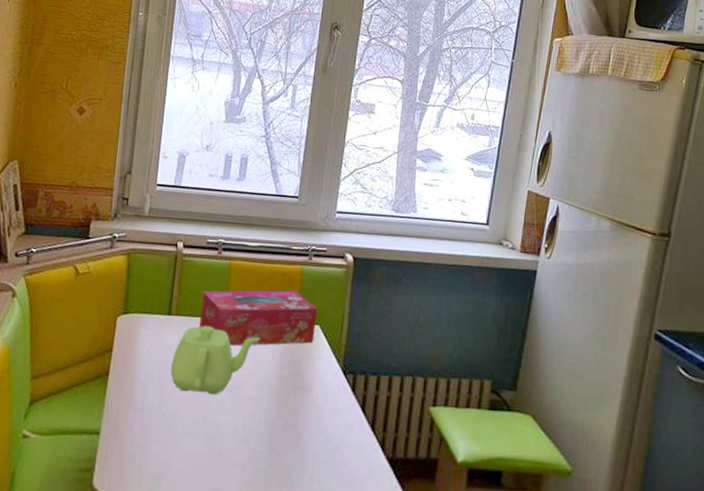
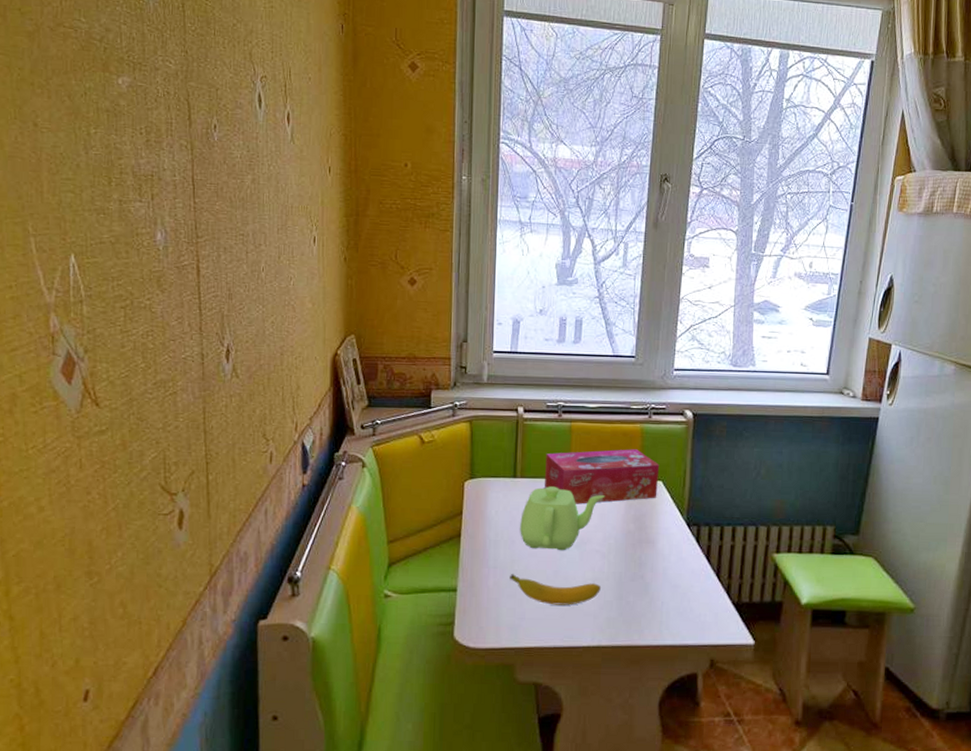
banana: none [156,418,251,454] -> present [510,574,601,605]

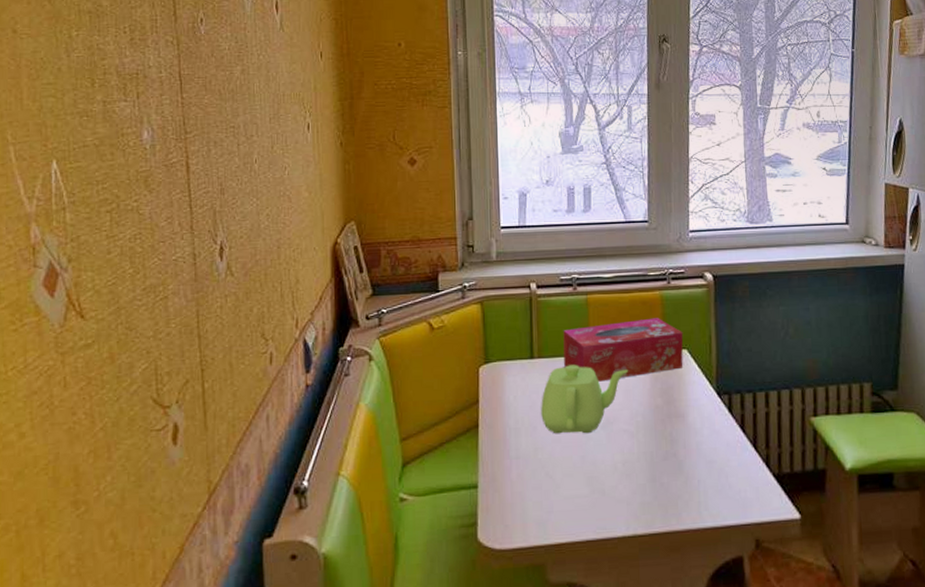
banana: present [510,574,601,605] -> none [534,463,632,494]

